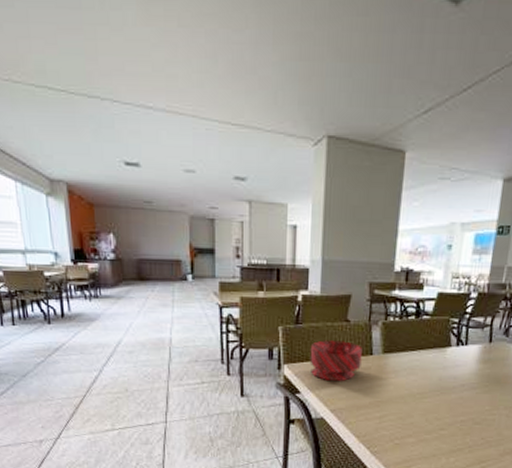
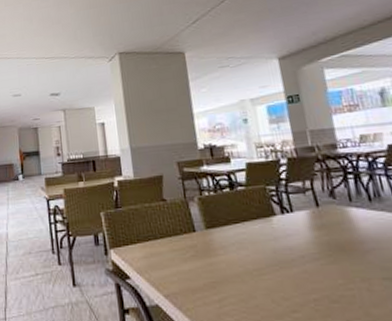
bowl: present [309,340,362,381] -> none [132,220,187,263]

